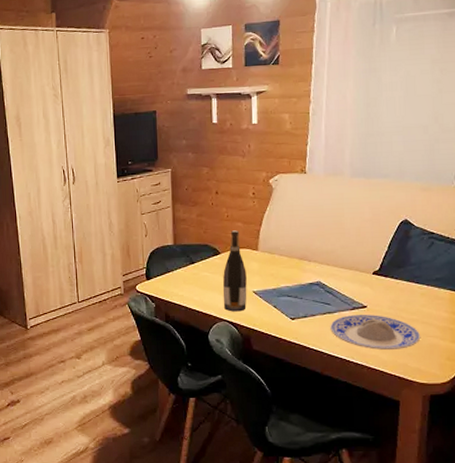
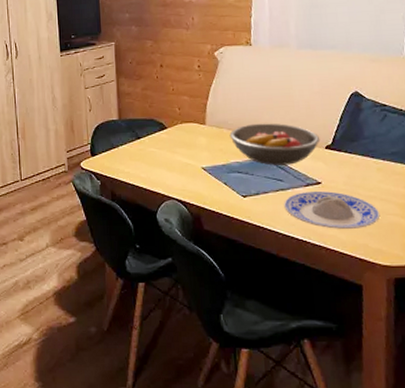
wine bottle: present [222,230,247,312] -> none [170,104,196,190]
fruit bowl: none [281,249,369,290] -> present [229,123,321,166]

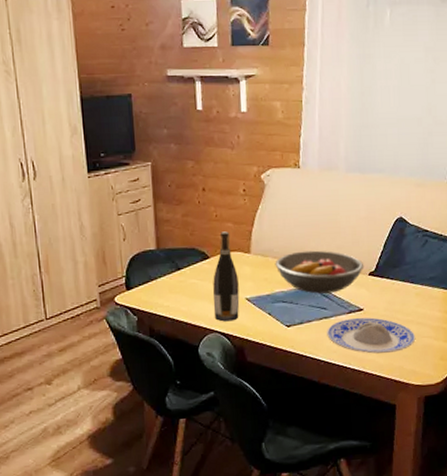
wine bottle: none [170,104,196,190] -> present [213,231,240,322]

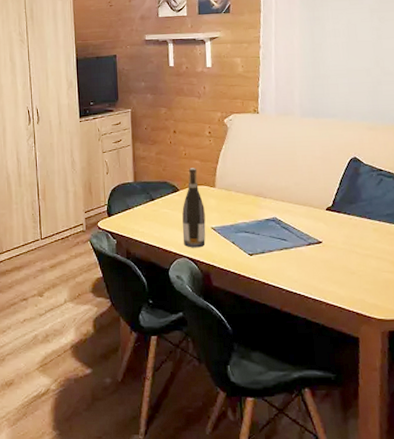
fruit bowl: present [275,250,365,294] -> none [237,186,322,226]
plate: present [327,317,416,354] -> none [287,249,376,285]

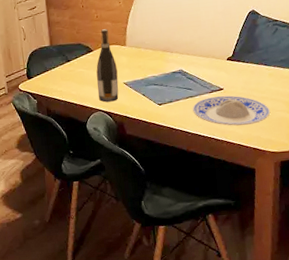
plate: none [287,249,376,285] -> present [193,95,271,126]

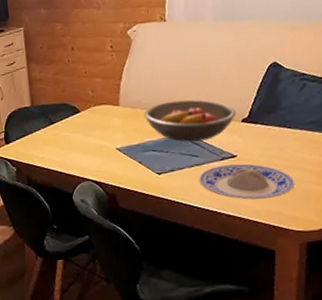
wine bottle: present [96,29,119,103] -> none [84,86,111,171]
fruit bowl: none [146,41,223,77] -> present [143,99,237,142]

